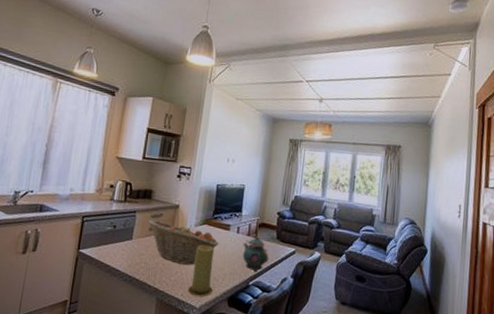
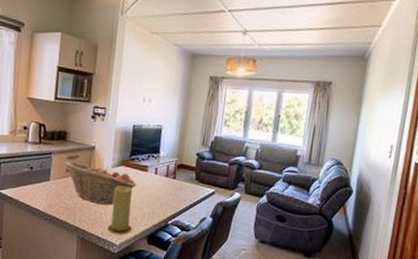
teapot: present [242,236,269,272] -> none [161,177,188,212]

